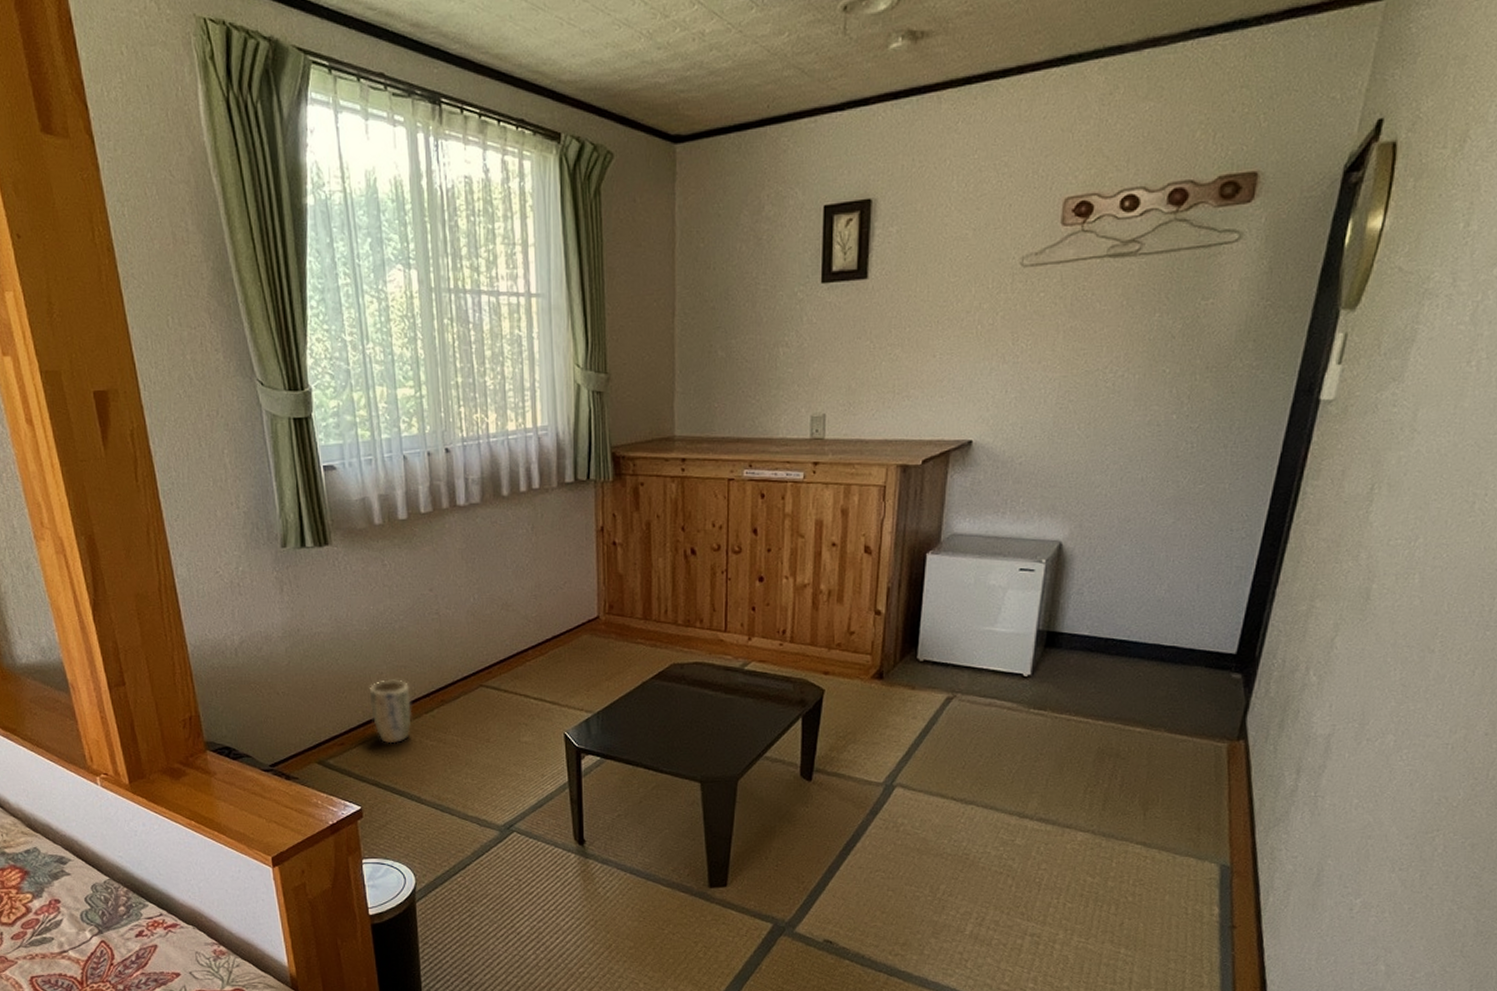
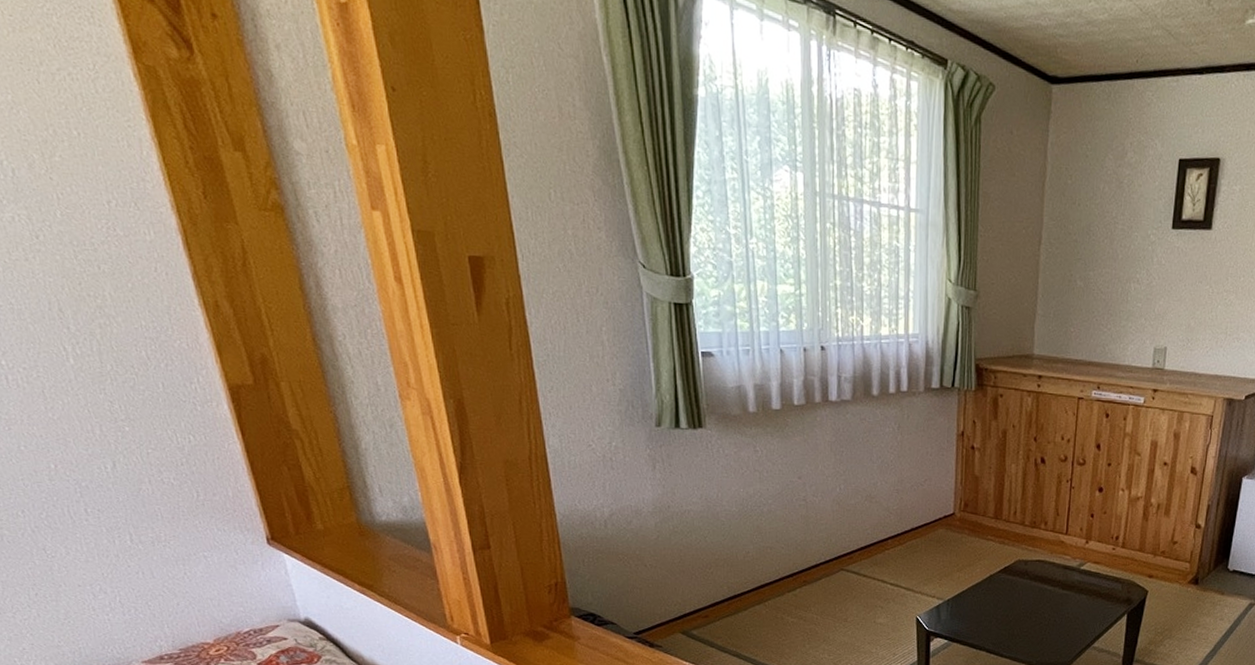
plant pot: present [369,679,412,744] -> none [735,558,775,619]

